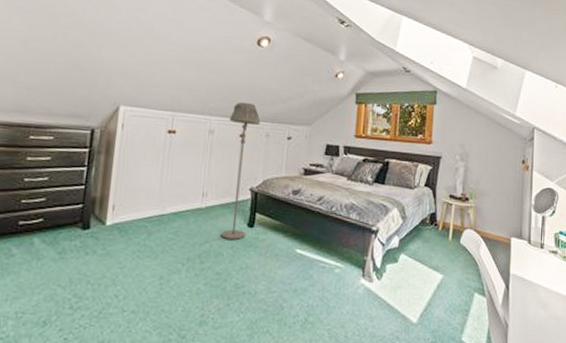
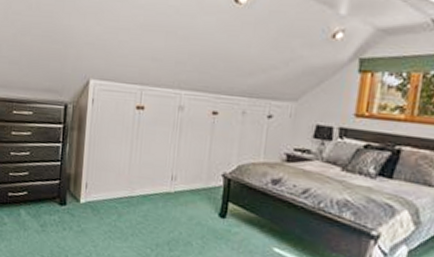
floor lamp: present [221,102,261,240] -> none [191,73,237,230]

